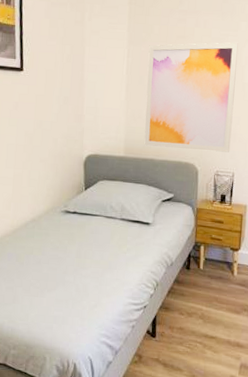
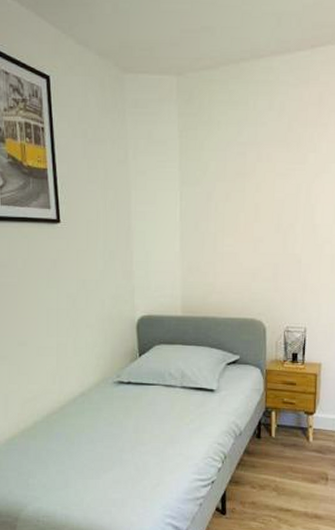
wall art: present [144,42,238,152] -> none [203,177,306,305]

